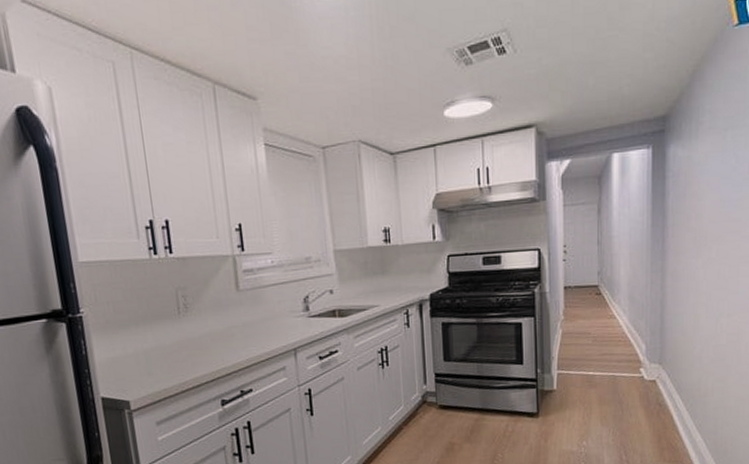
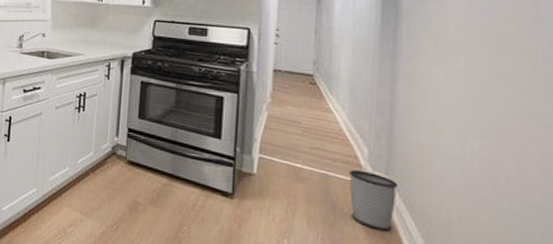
wastebasket: none [632,365,669,413] -> present [349,170,398,232]

